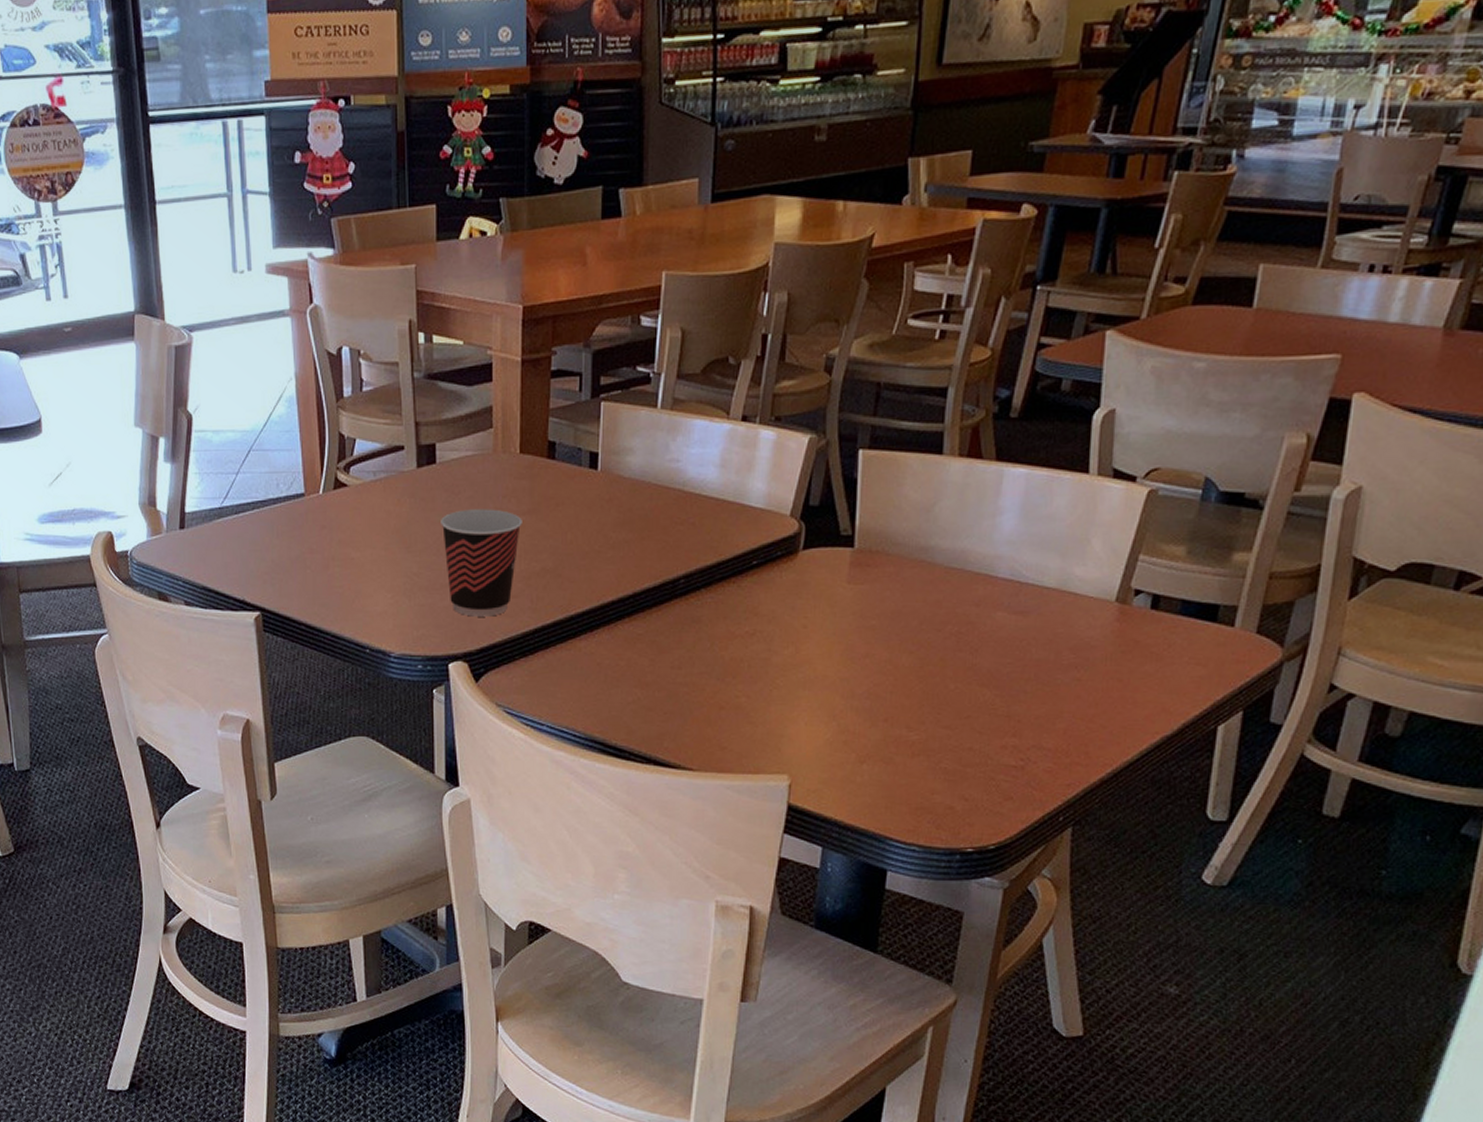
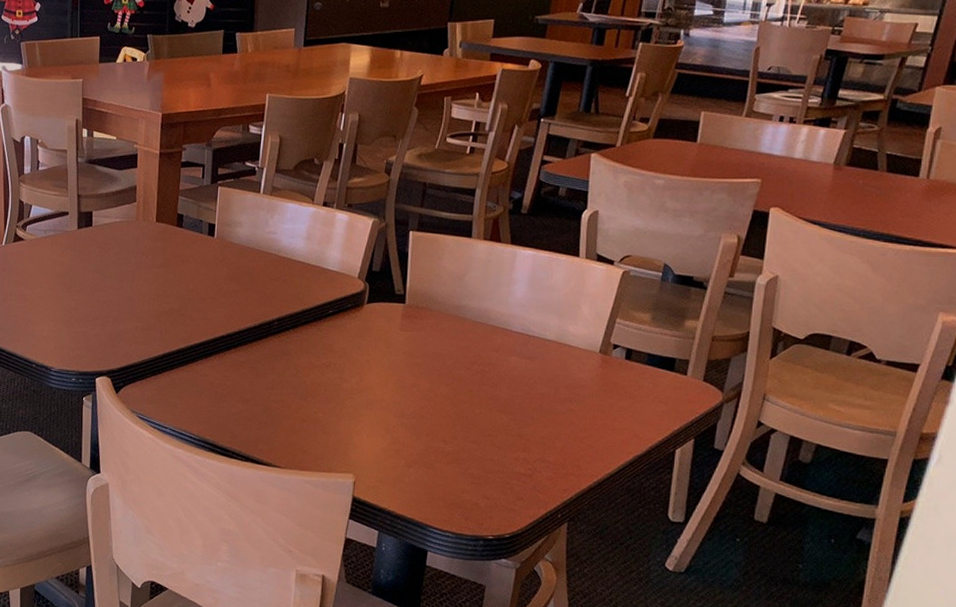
cup: present [441,509,522,617] -> none [94,262,156,344]

